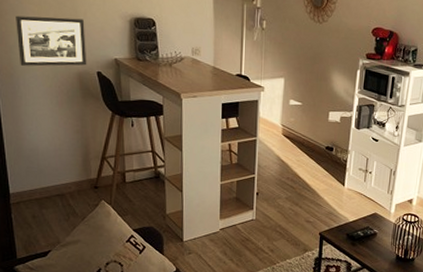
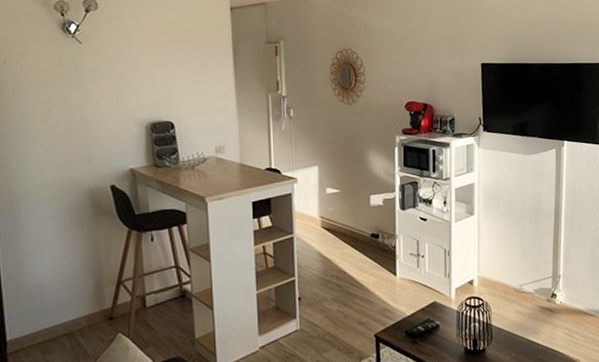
picture frame: present [16,15,87,67] -> none [18,131,99,190]

